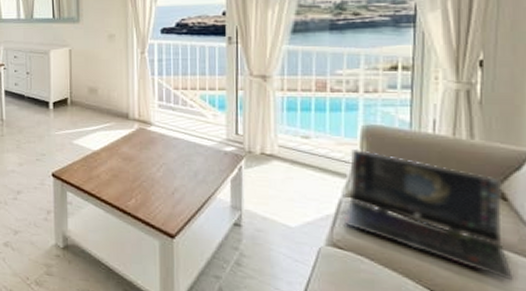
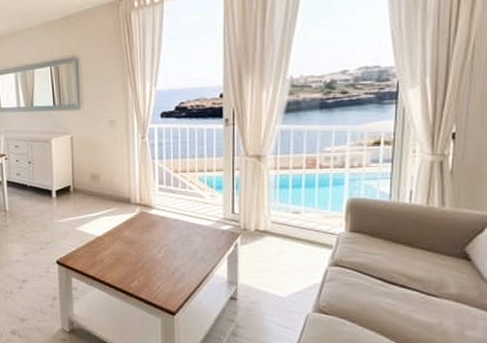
laptop computer: present [343,148,515,281] -> none [328,220,474,332]

